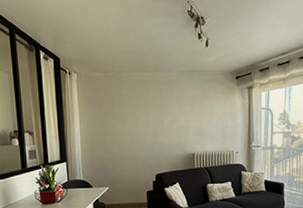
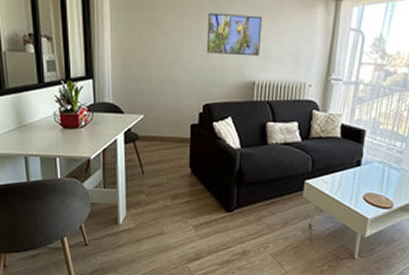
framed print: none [154,104,196,135] -> present [206,12,263,57]

